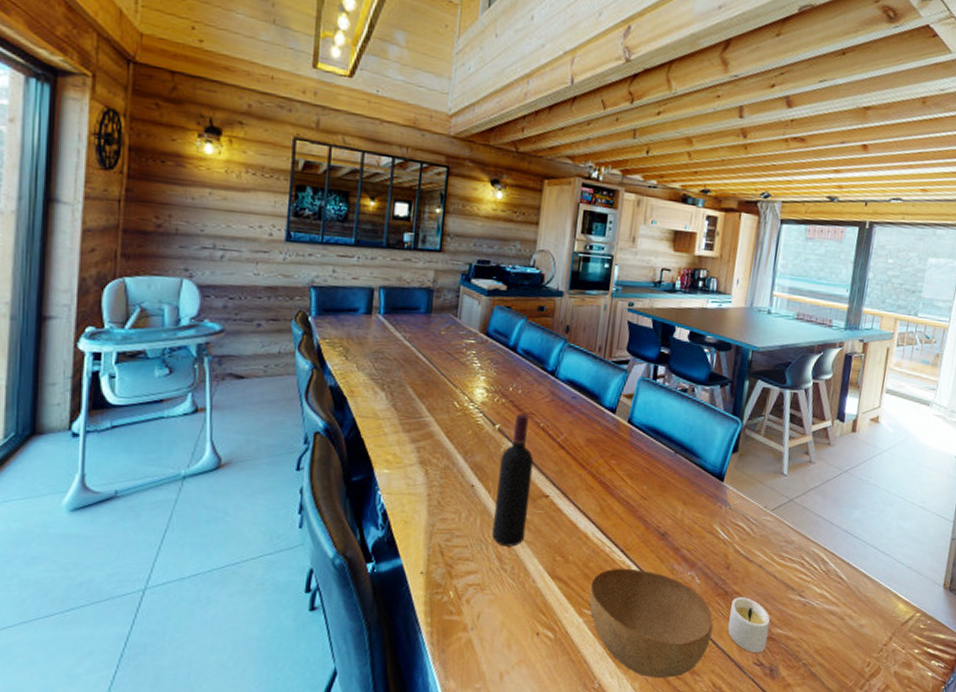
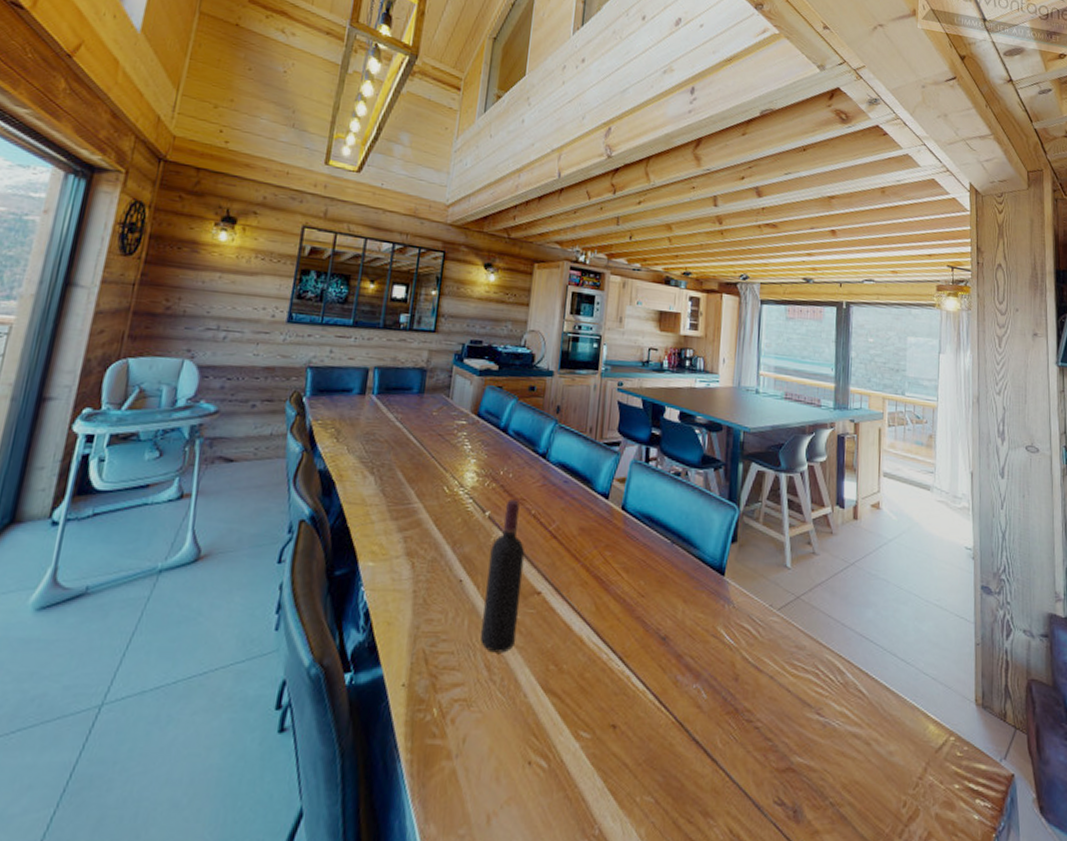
bowl: present [589,568,713,678] -> none [586,679,725,822]
candle: present [727,597,770,653] -> none [741,716,788,788]

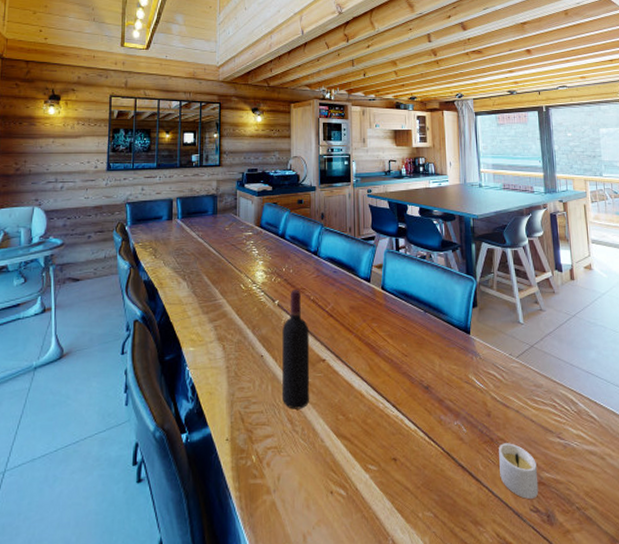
candle: none [741,716,788,788] -> present [499,443,539,499]

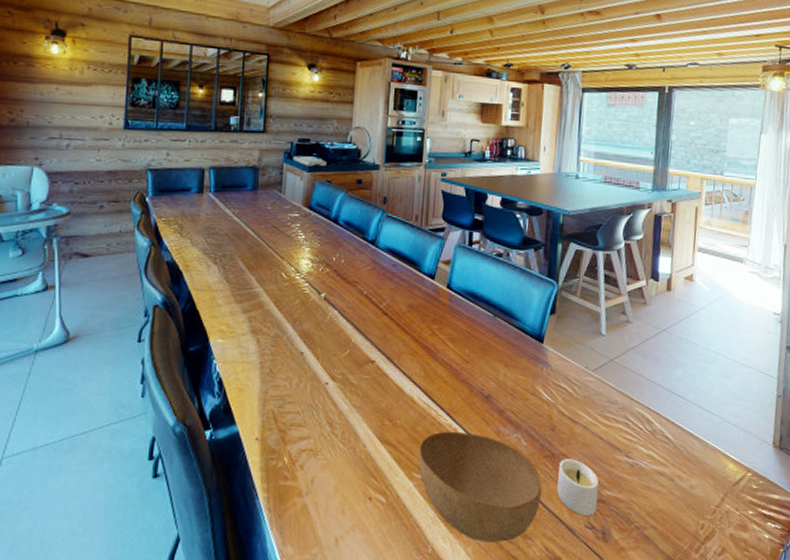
wine bottle: present [282,290,310,410] -> none [322,282,359,412]
bowl: none [371,422,486,531] -> present [418,431,542,542]

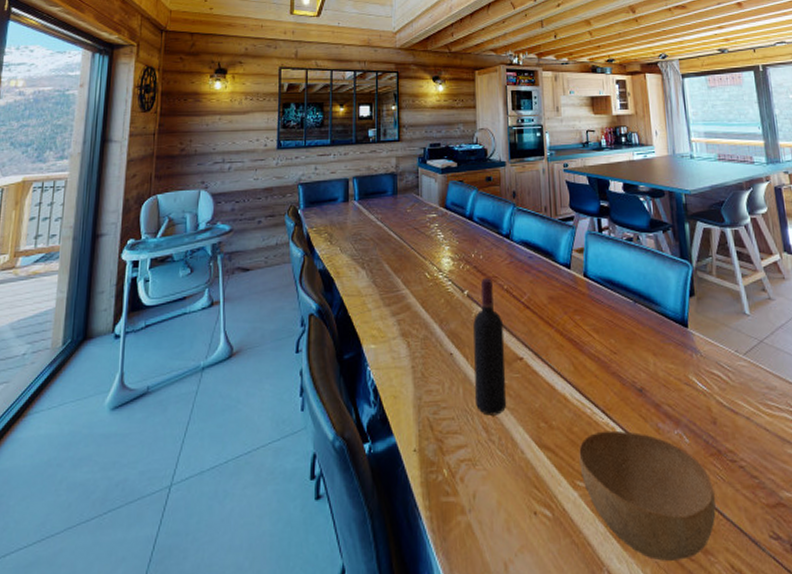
wine bottle: none [322,282,359,412] -> present [473,278,507,416]
candle: present [557,459,599,515] -> none [728,456,779,523]

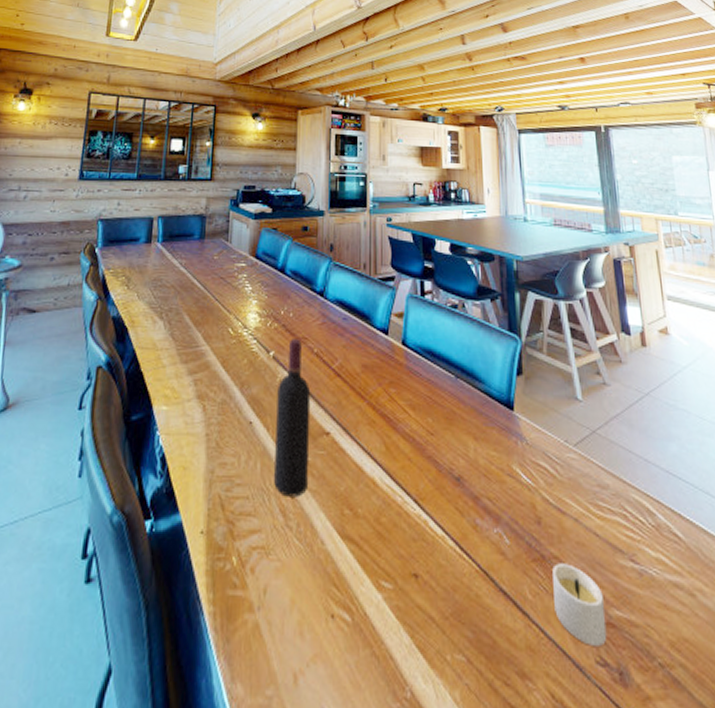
bowl: present [579,430,716,561] -> none [386,523,537,684]
candle: none [728,456,779,523] -> present [552,563,607,646]

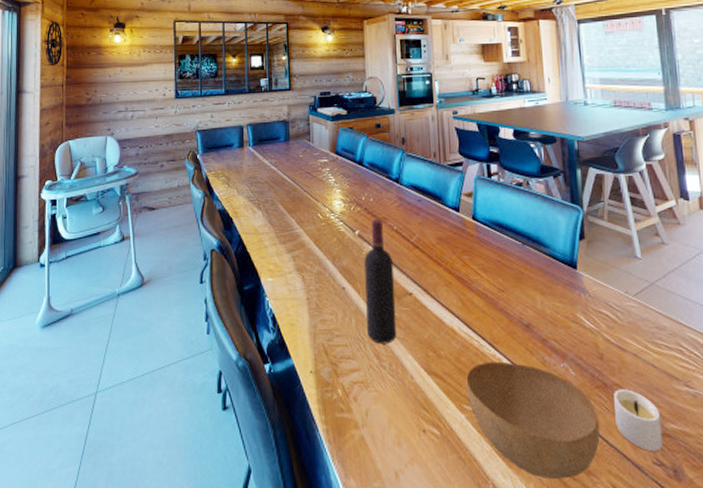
bowl: none [386,523,537,684] -> present [466,361,600,479]

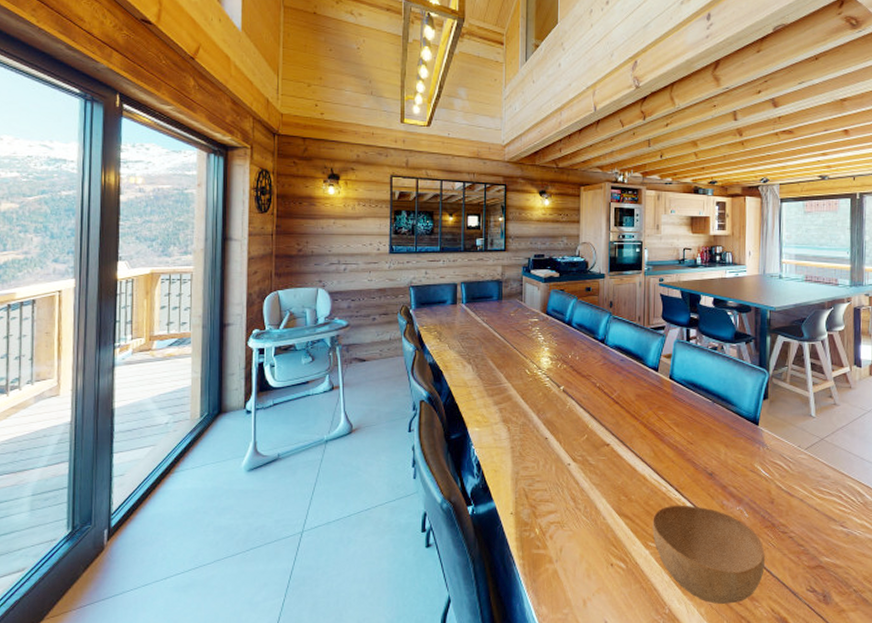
wine bottle: present [364,219,397,344] -> none [566,376,594,489]
candle: present [614,389,663,451] -> none [779,529,818,580]

